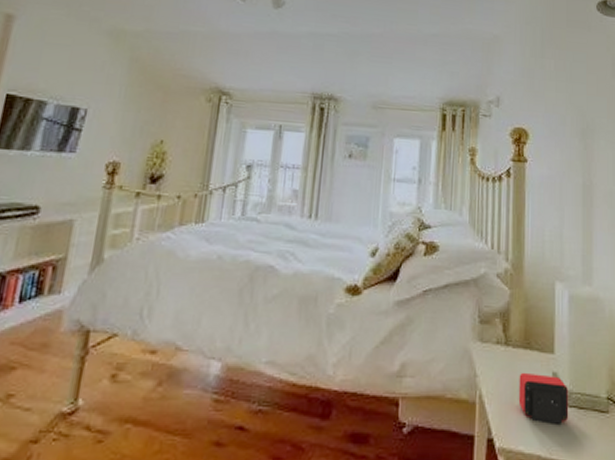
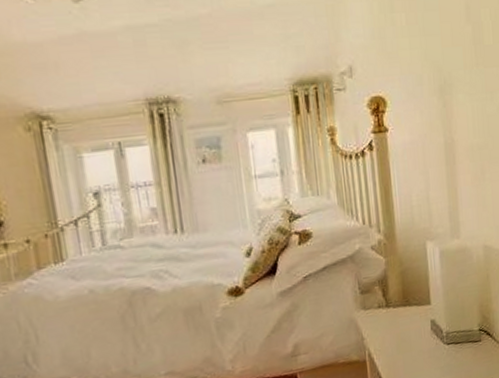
alarm clock: present [518,372,569,424] -> none [401,322,448,363]

